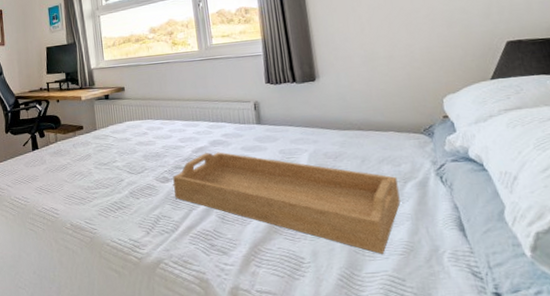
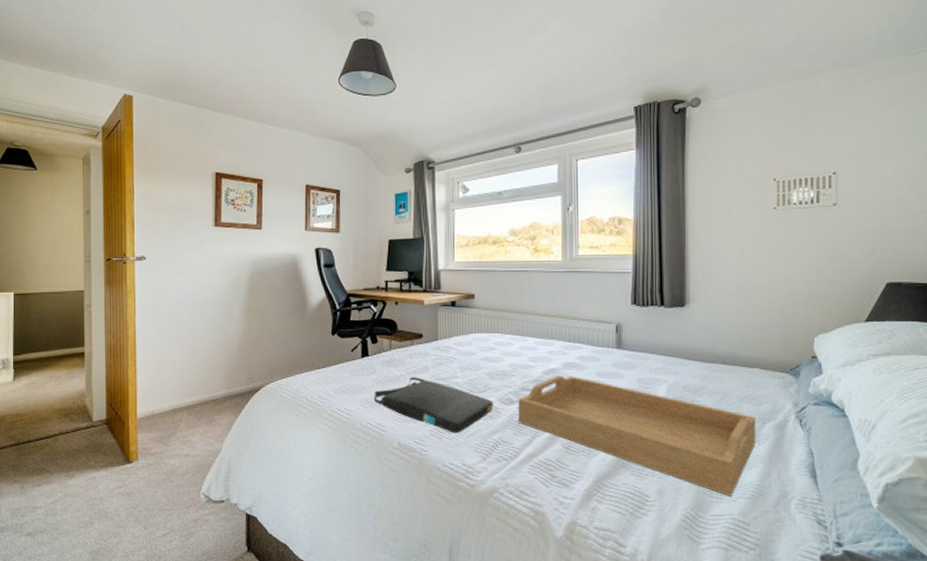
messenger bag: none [45,164,152,212] -> present [373,377,493,433]

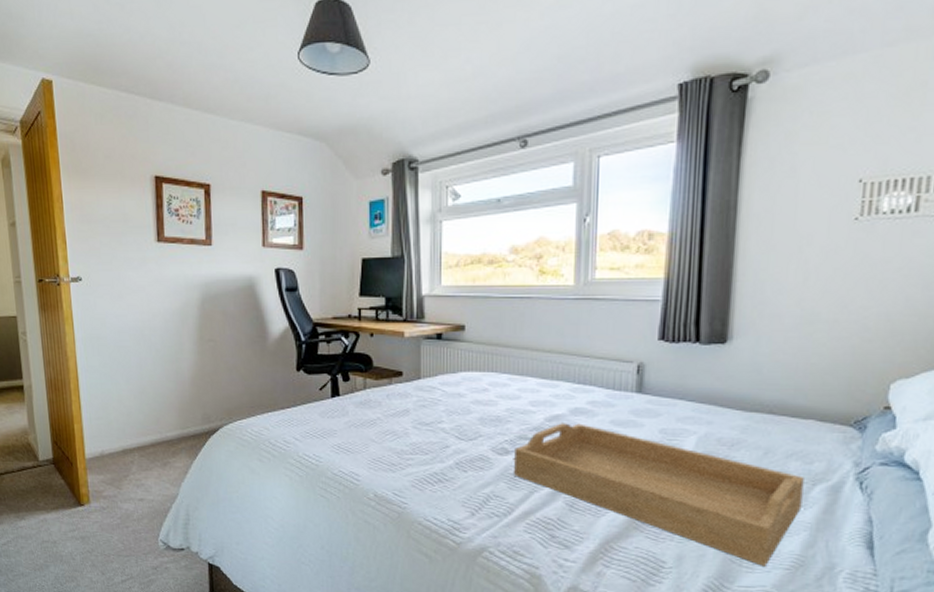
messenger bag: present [373,377,493,433] -> none [345,421,485,486]

